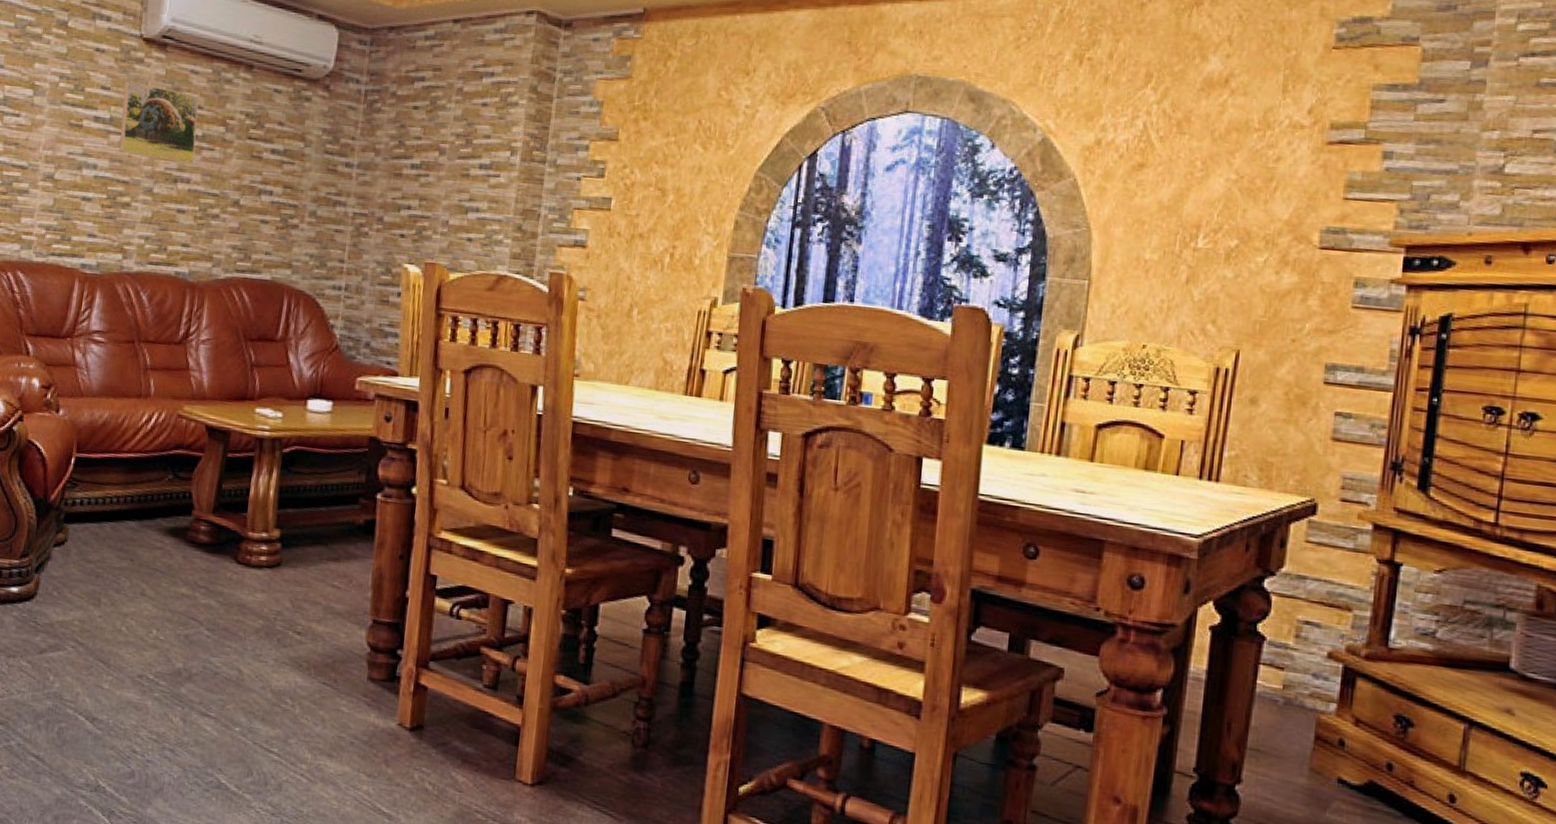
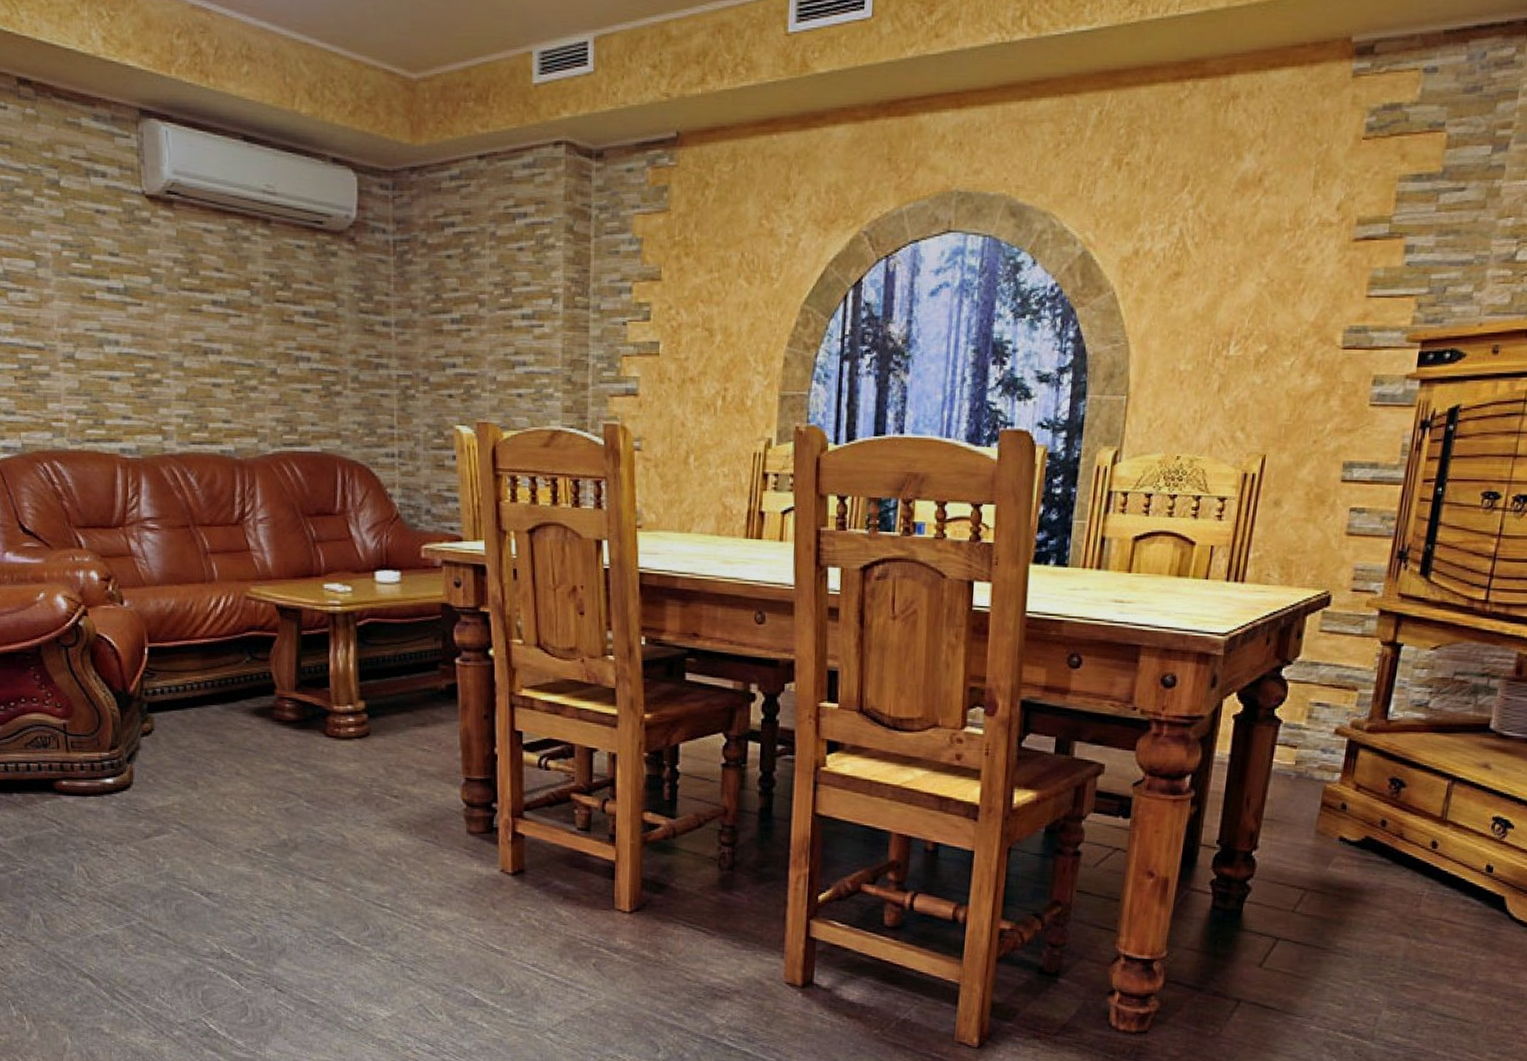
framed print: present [119,80,199,164] -> none [133,244,222,333]

